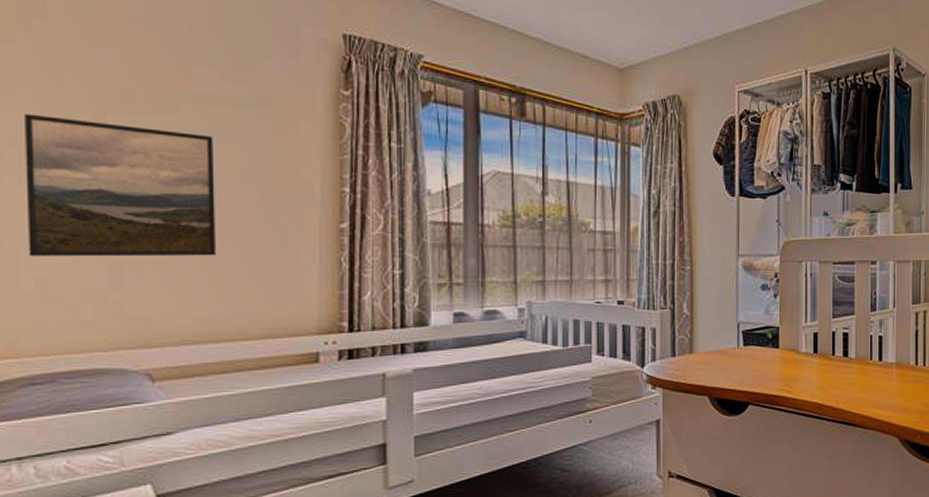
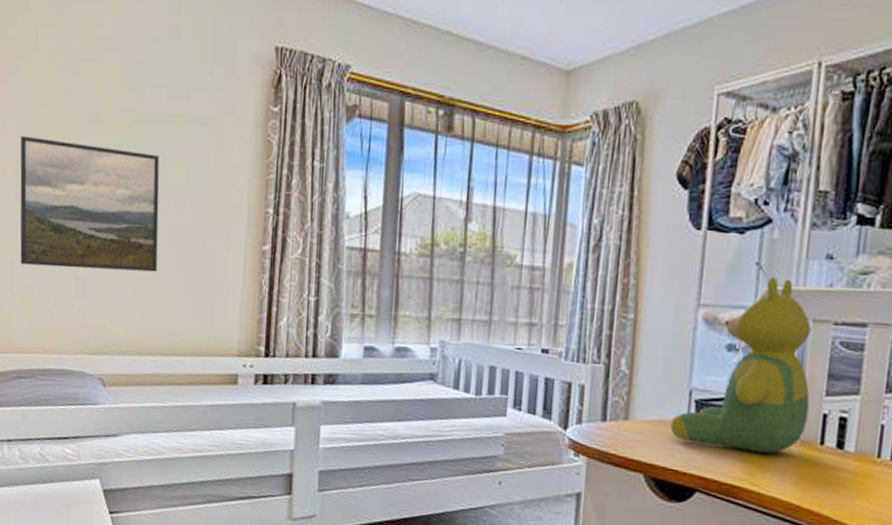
teddy bear: none [726,230,822,367] -> present [670,277,811,453]

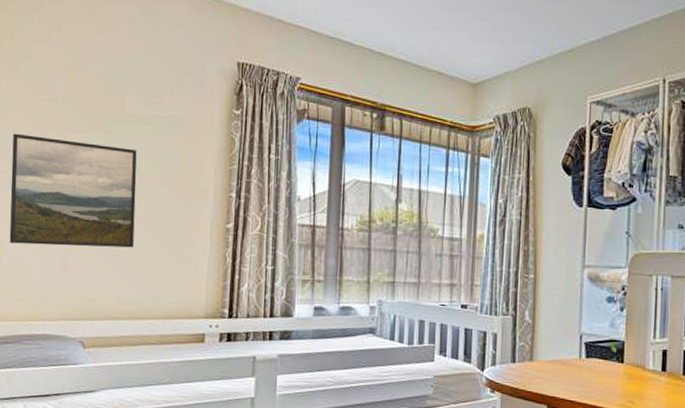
teddy bear: present [670,277,811,453] -> none [567,243,673,384]

